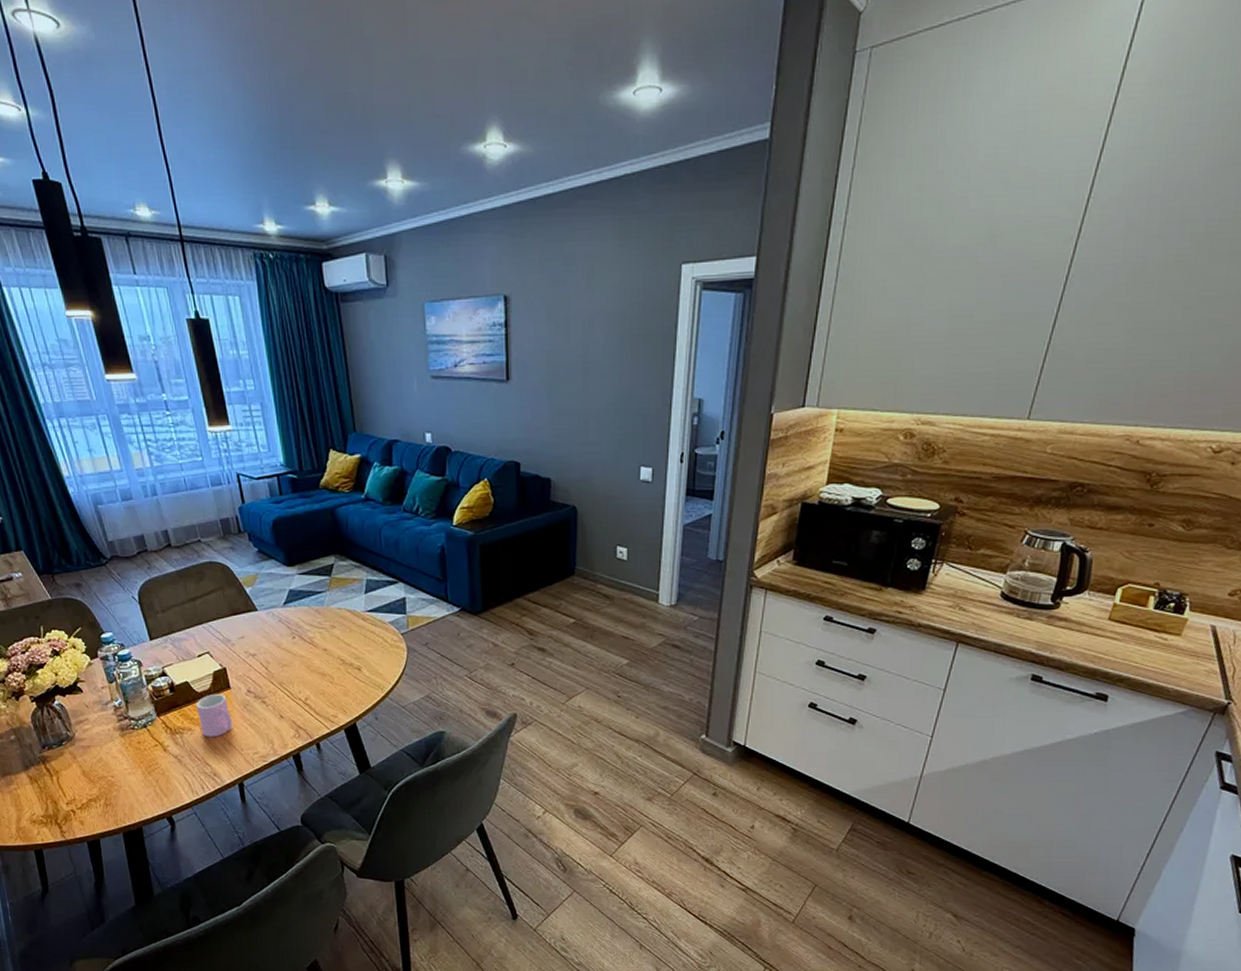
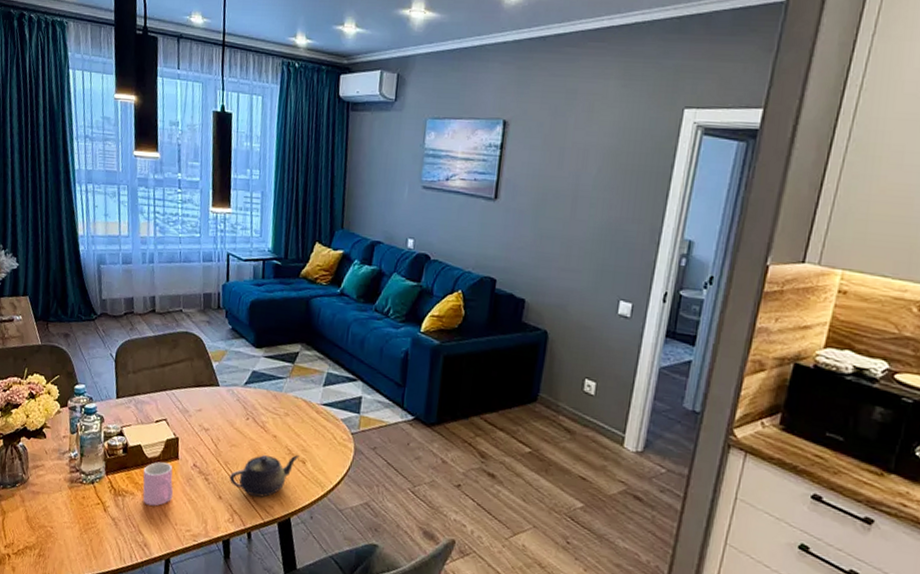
teapot: none [287,664,354,710] -> present [230,455,300,498]

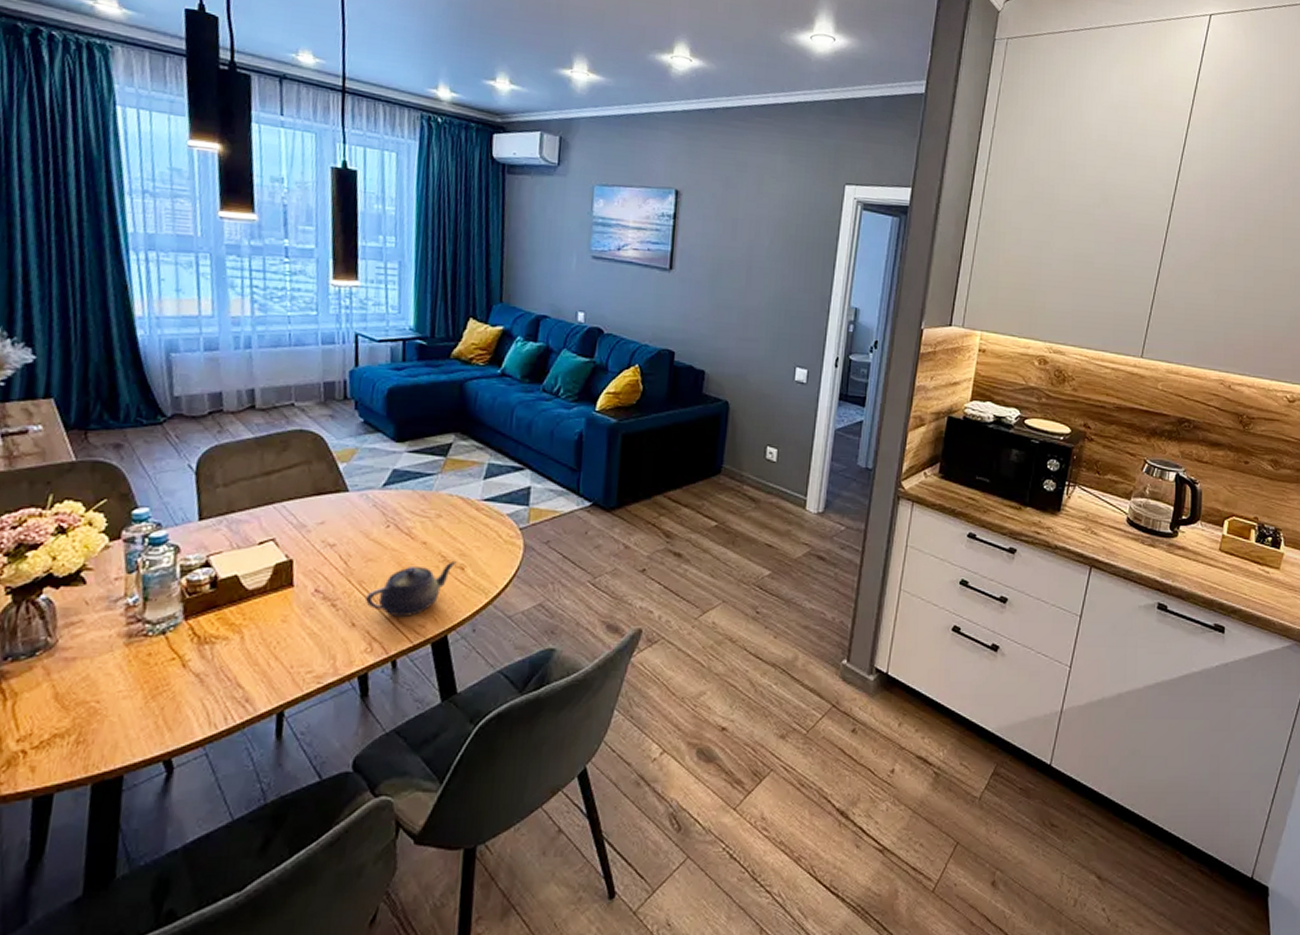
cup: present [142,462,174,506] -> none [241,593,287,649]

